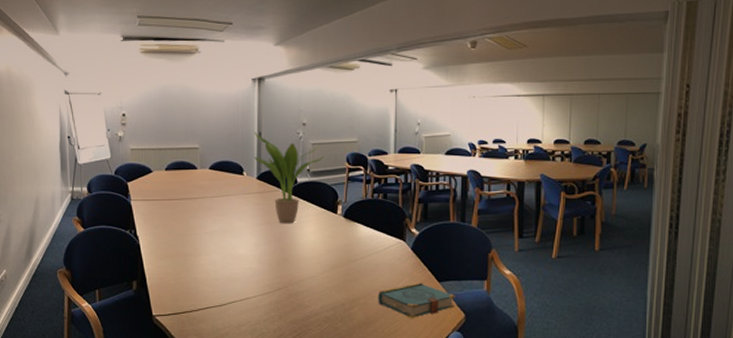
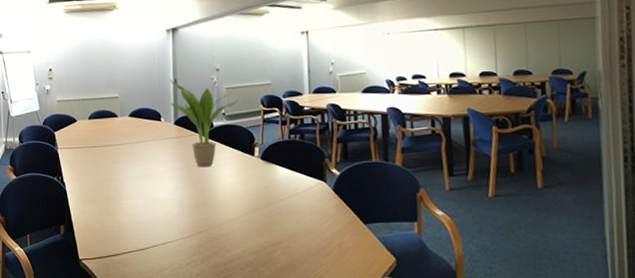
book: present [378,282,456,318] -> none [300,224,385,262]

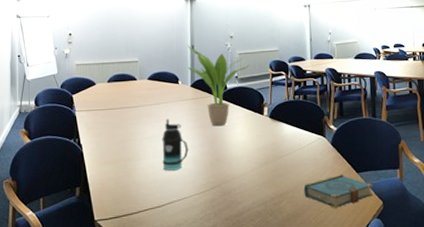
bottle: none [144,158,173,213] -> present [162,118,189,171]
book: none [300,224,385,262] -> present [303,174,374,208]

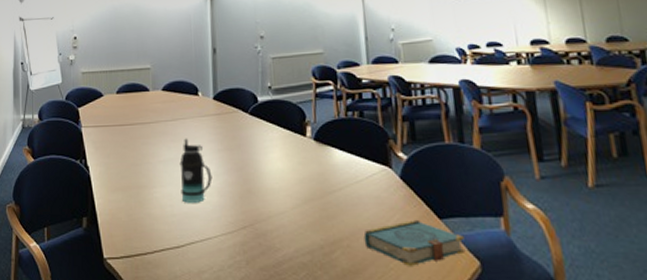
potted plant: present [187,44,250,127] -> none [208,47,287,150]

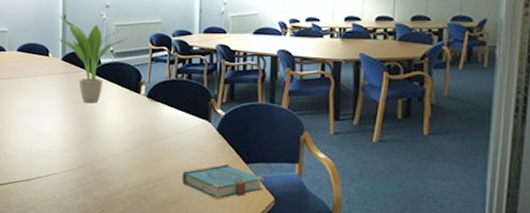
bottle: present [179,138,213,203] -> none [31,92,58,146]
potted plant: none [208,47,287,150] -> present [59,14,127,104]

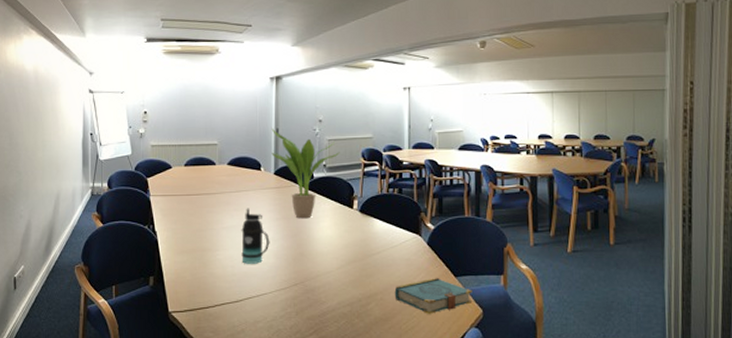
bottle: none [31,92,58,146] -> present [241,208,270,264]

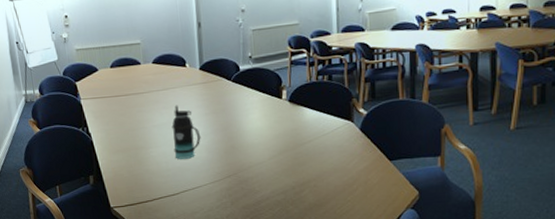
potted plant: present [271,128,340,219] -> none [193,22,265,113]
book: present [394,277,473,314] -> none [327,162,408,198]

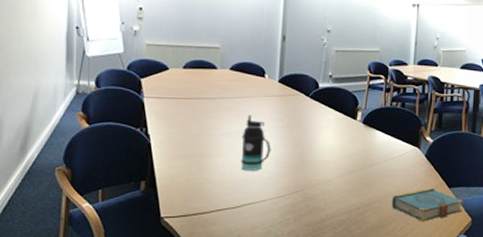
book: none [327,162,408,198] -> present [391,187,464,222]

